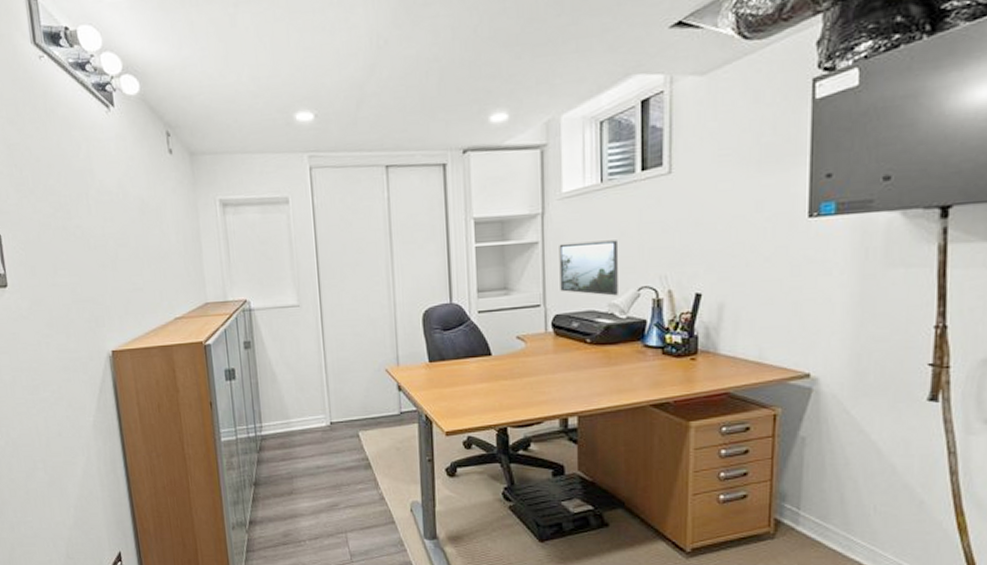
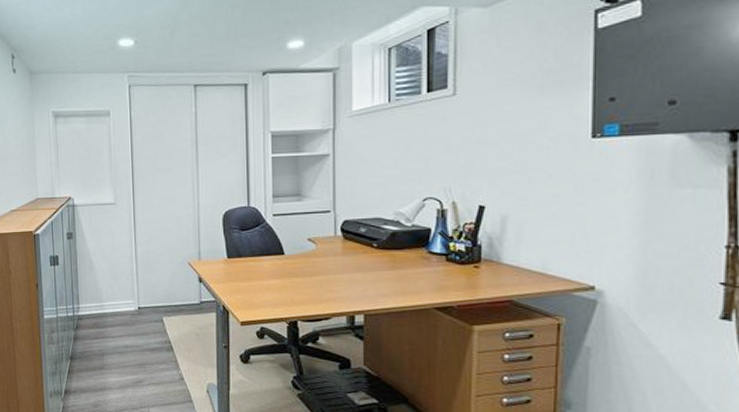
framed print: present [559,240,618,296] -> none [349,154,404,205]

